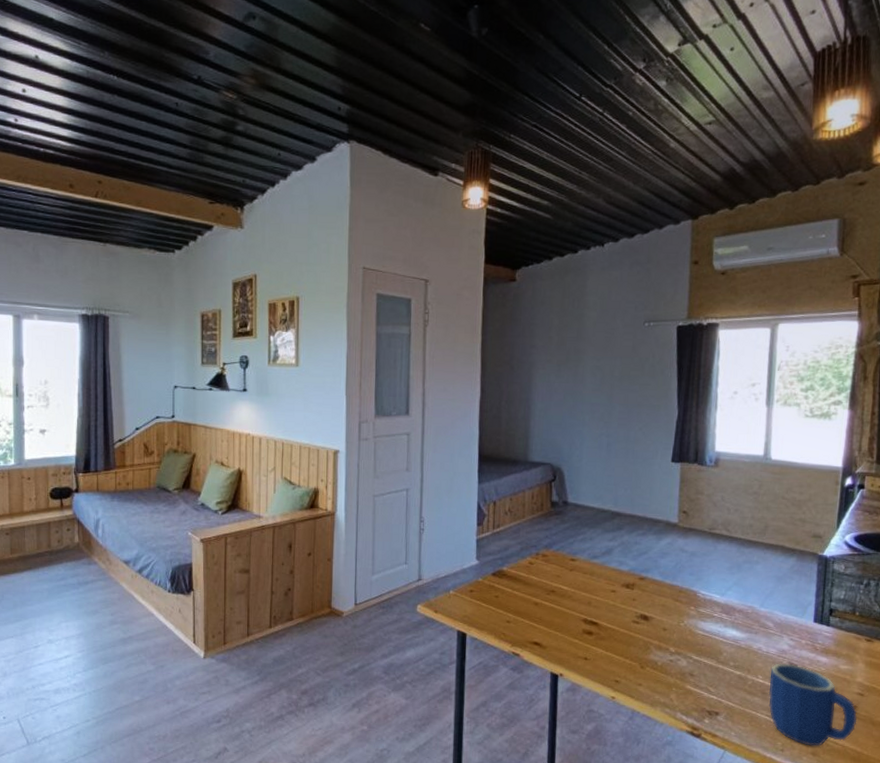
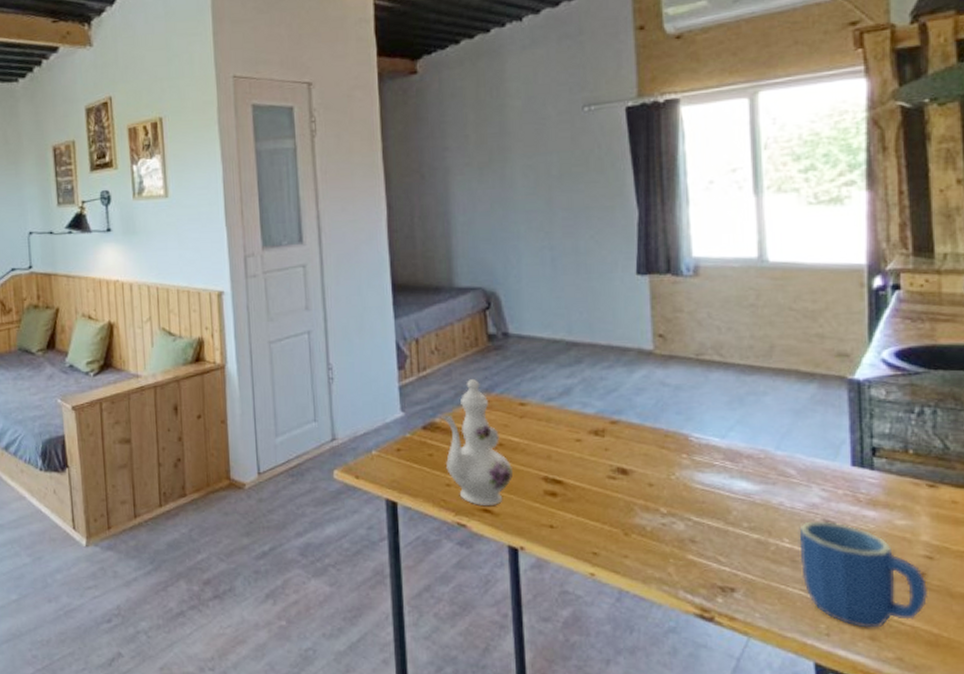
ewer: none [508,537,560,640] -> present [441,379,513,505]

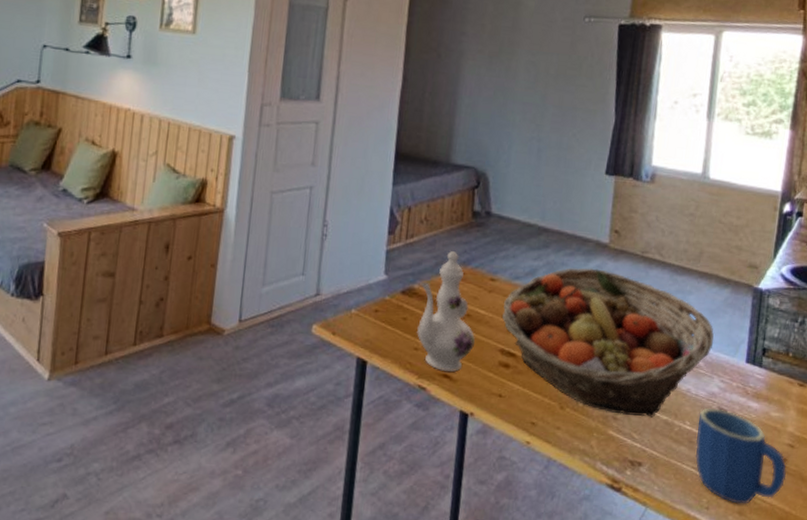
fruit basket: none [538,379,805,537] -> present [501,268,714,418]

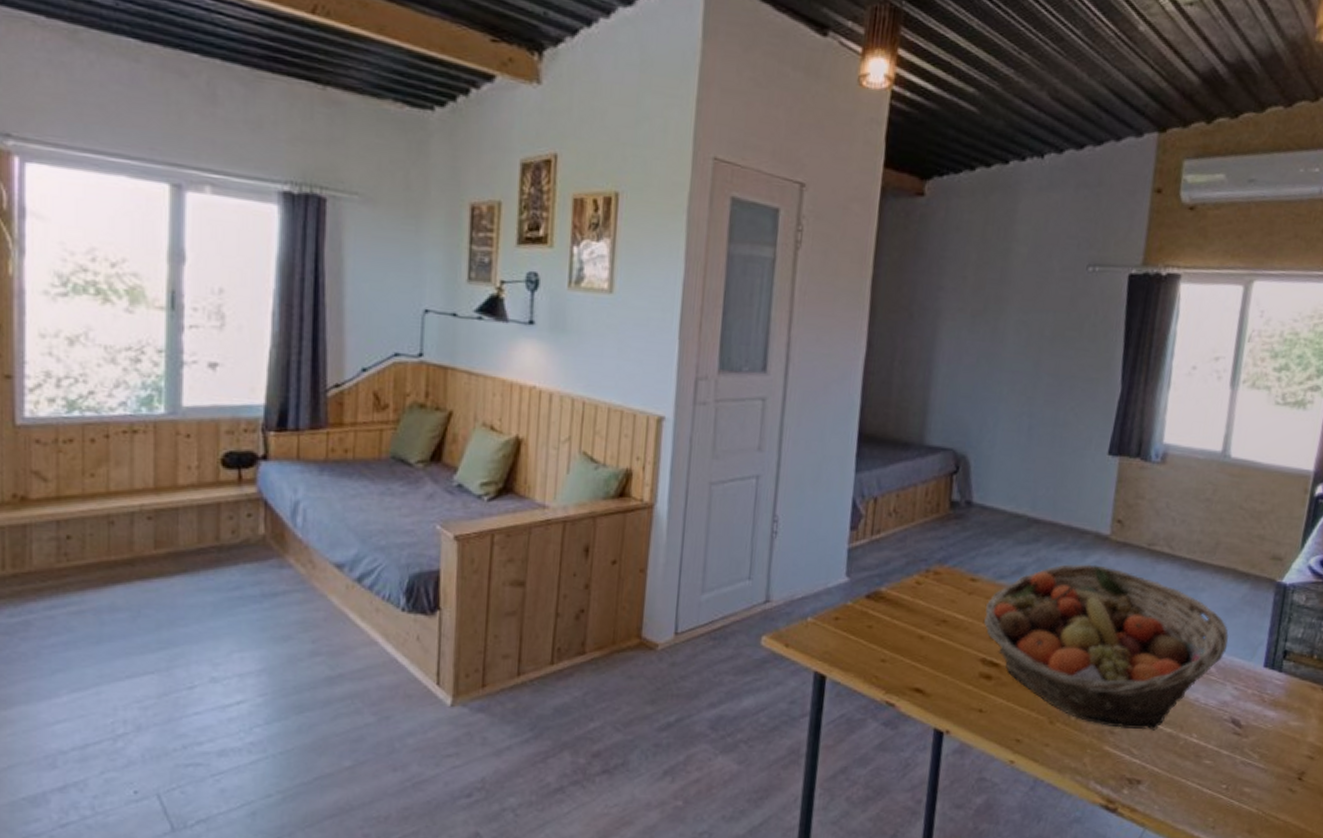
ewer: present [417,251,475,372] -> none [884,548,952,685]
mug: present [695,407,787,504] -> none [1201,718,1305,822]

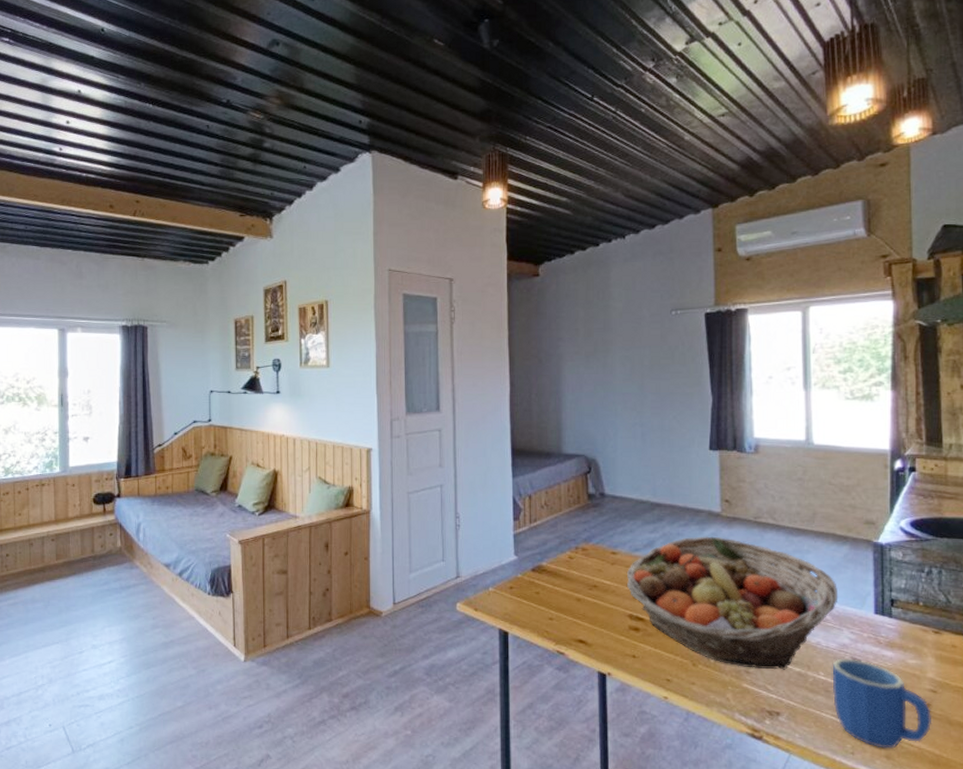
mug: none [1201,718,1305,822] -> present [832,658,932,749]

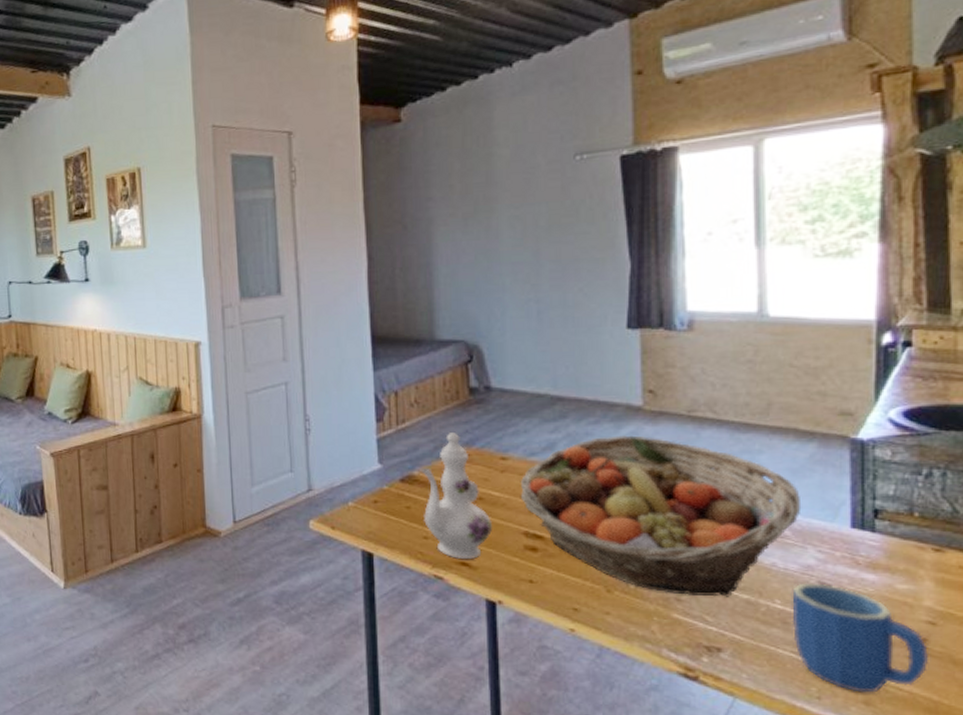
ewer: none [547,531,604,637] -> present [420,433,492,559]

